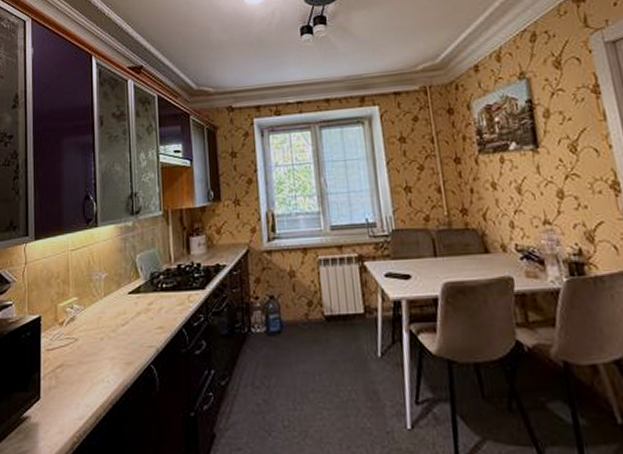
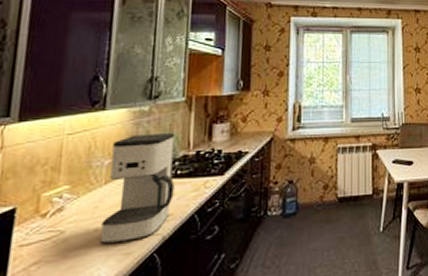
coffee maker: none [106,247,162,353] -> present [100,133,175,245]

